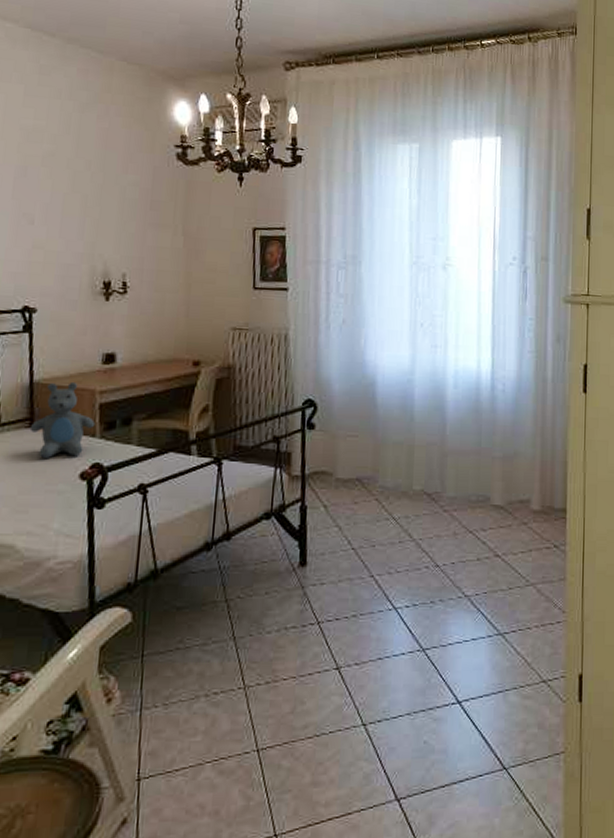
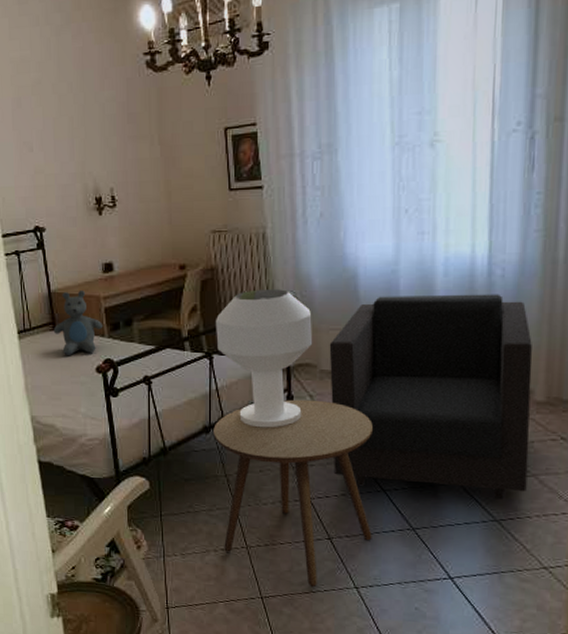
side table: none [215,510,386,730] -> present [213,399,373,588]
table lamp: none [227,391,330,543] -> present [216,289,313,428]
armchair: none [345,404,529,612] -> present [329,294,533,500]

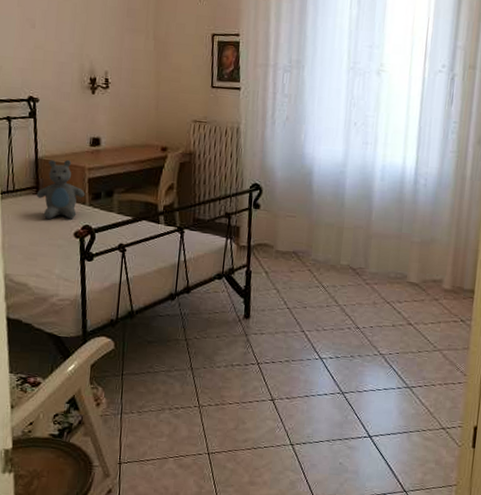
side table: present [213,399,373,588] -> none [178,274,316,444]
table lamp: present [216,289,313,428] -> none [188,175,273,299]
armchair: present [329,294,533,500] -> none [280,191,444,370]

